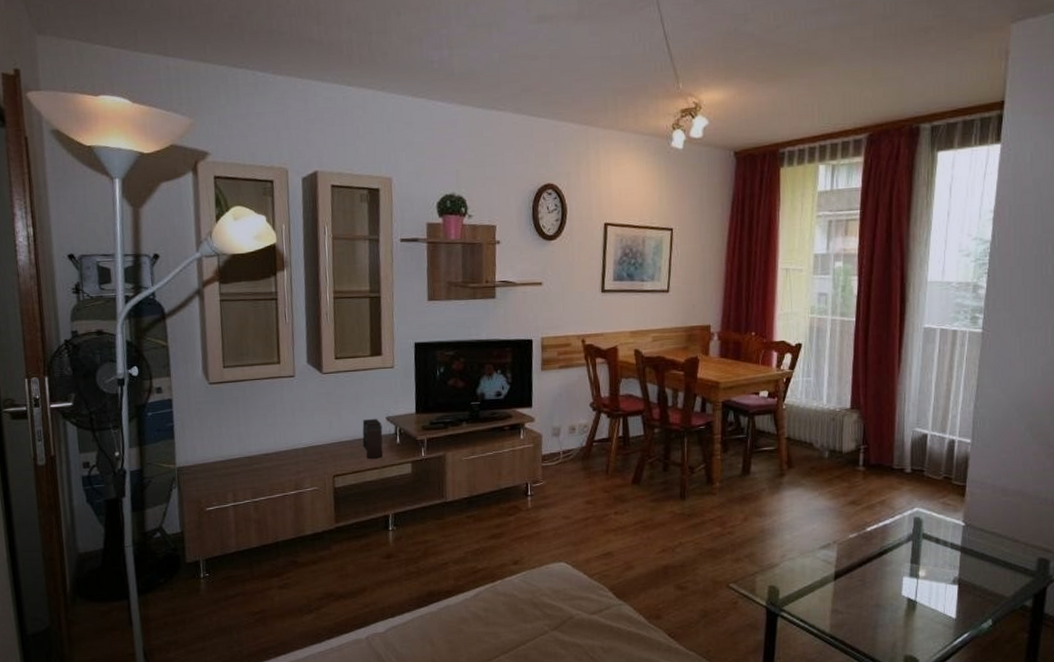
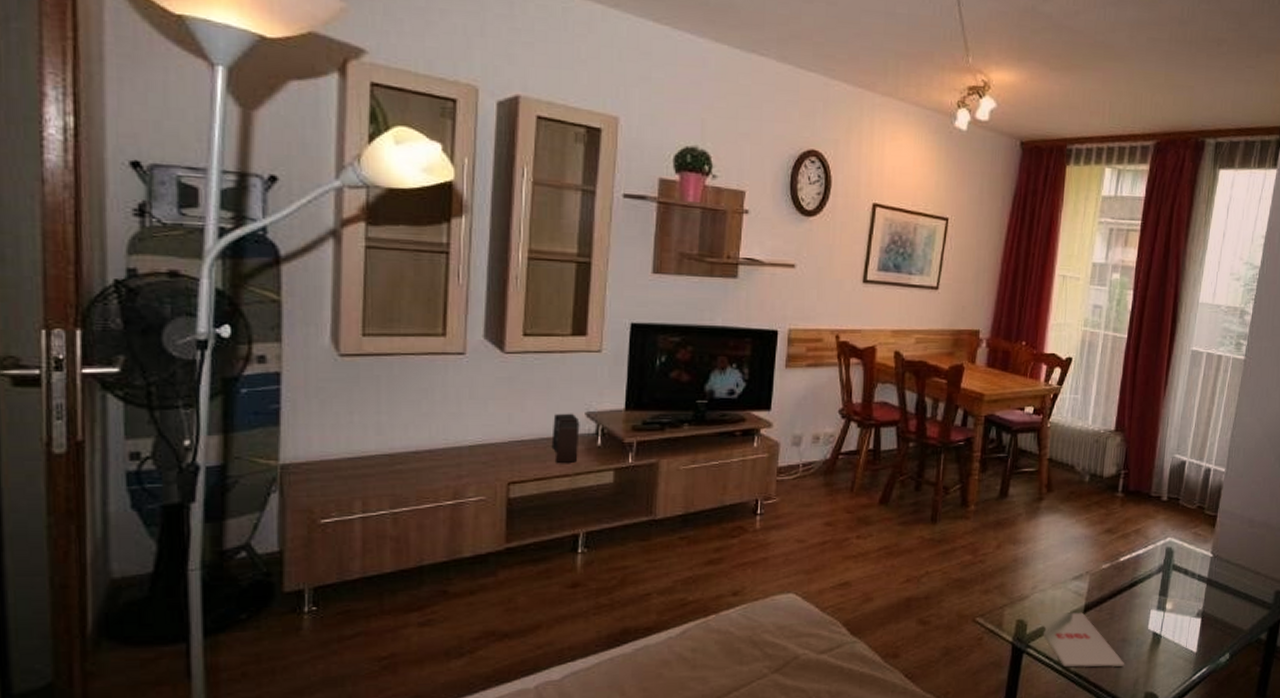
magazine: none [787,578,881,632] -> present [1036,611,1125,668]

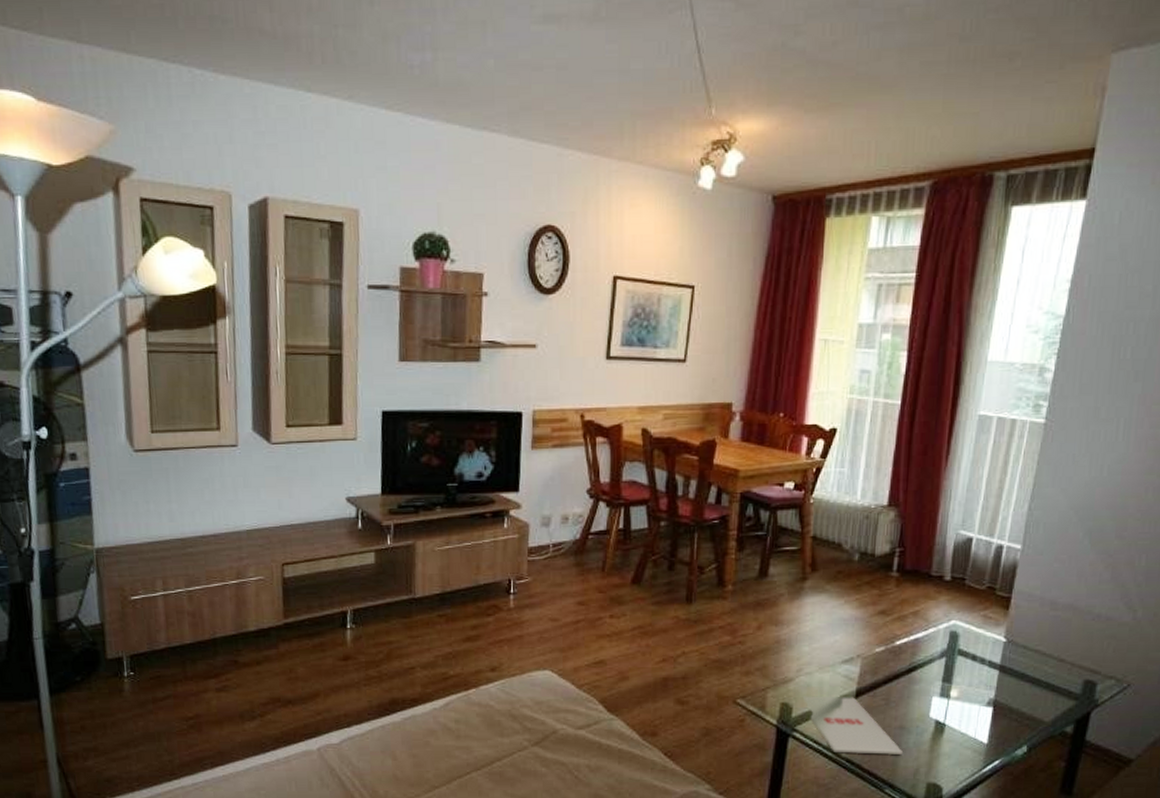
speaker: present [551,413,580,463] -> none [317,498,342,545]

